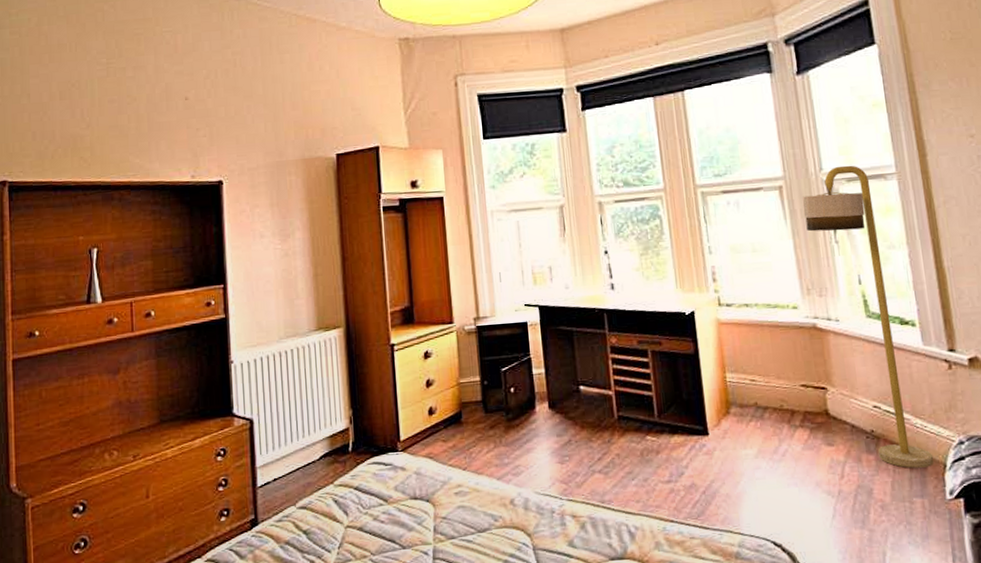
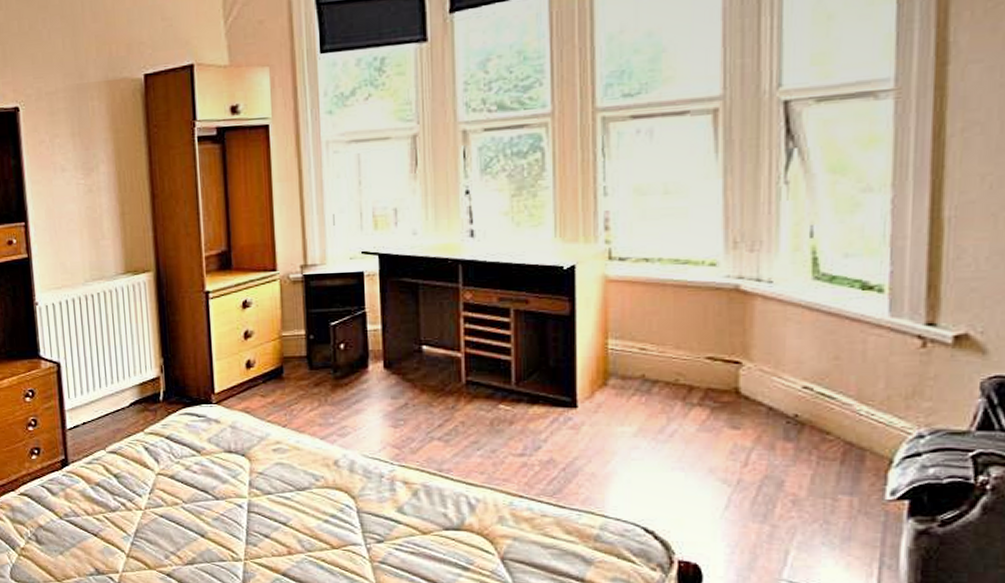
floor lamp: present [802,165,934,468] -> none [744,79,877,462]

